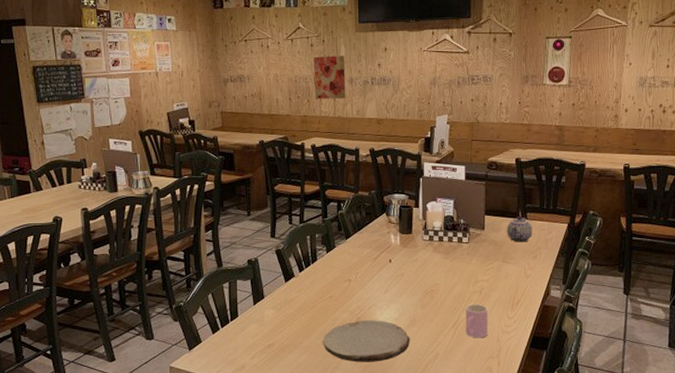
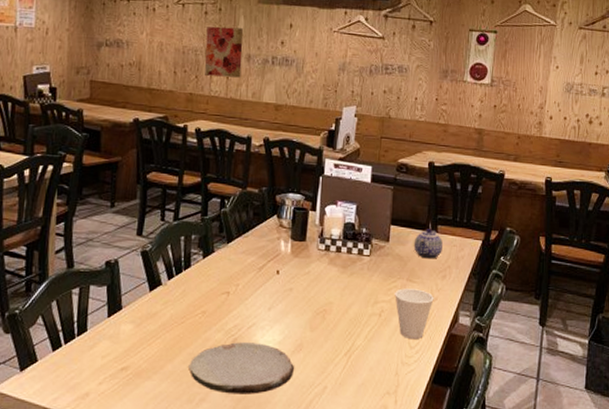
cup: present [466,303,488,338] -> none [360,328,388,370]
cup: none [492,269,527,312] -> present [395,288,434,340]

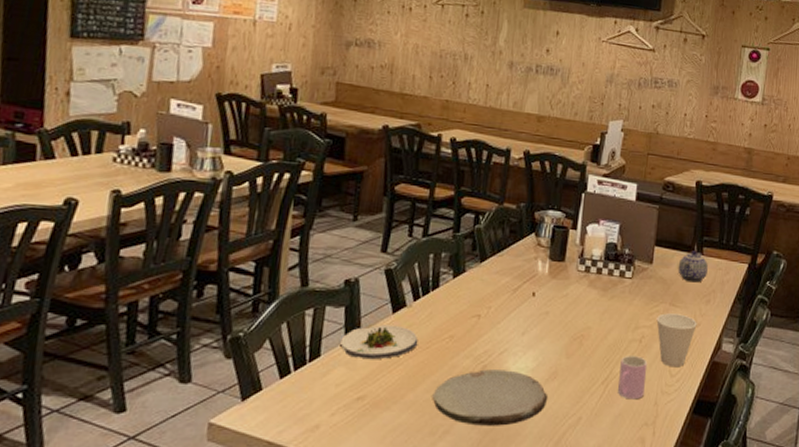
salad plate: none [103,301,174,334] -> present [339,324,419,360]
wall art: present [204,26,244,78] -> none [463,30,507,86]
cup: none [360,328,388,370] -> present [618,355,648,400]

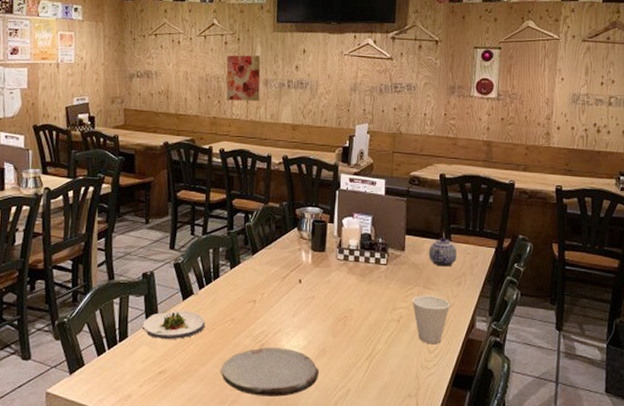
wall art: none [463,30,507,86] -> present [226,55,261,101]
cup: present [618,355,648,400] -> none [381,333,407,374]

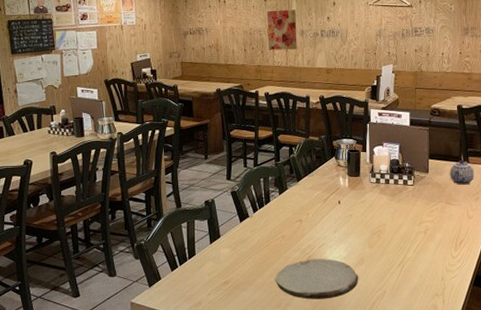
salad plate: present [141,310,206,340] -> none [207,230,260,256]
cup: present [412,295,450,345] -> none [436,210,470,251]

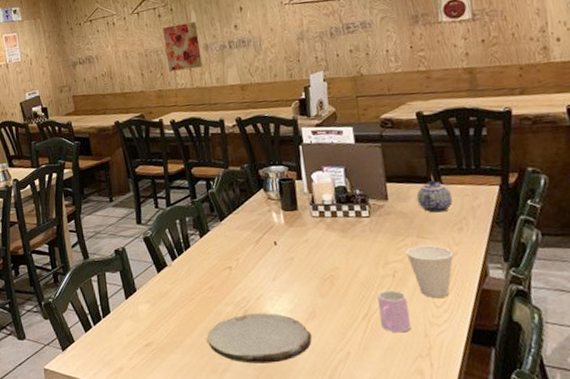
cup: none [411,243,433,277] -> present [377,289,411,333]
cup: none [436,210,470,251] -> present [406,245,454,299]

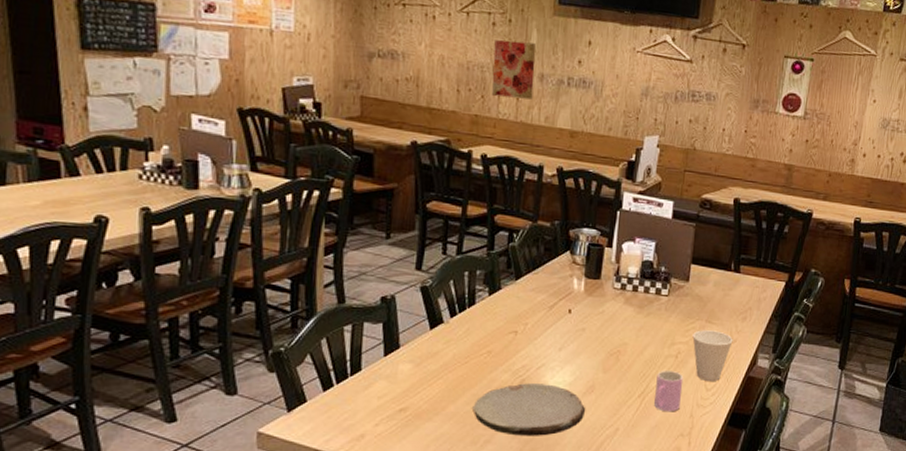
teapot: present [416,181,453,213] -> none [714,268,746,300]

